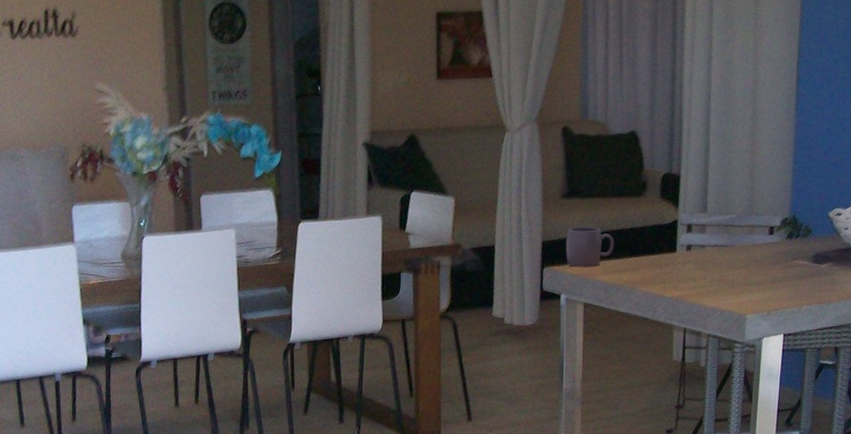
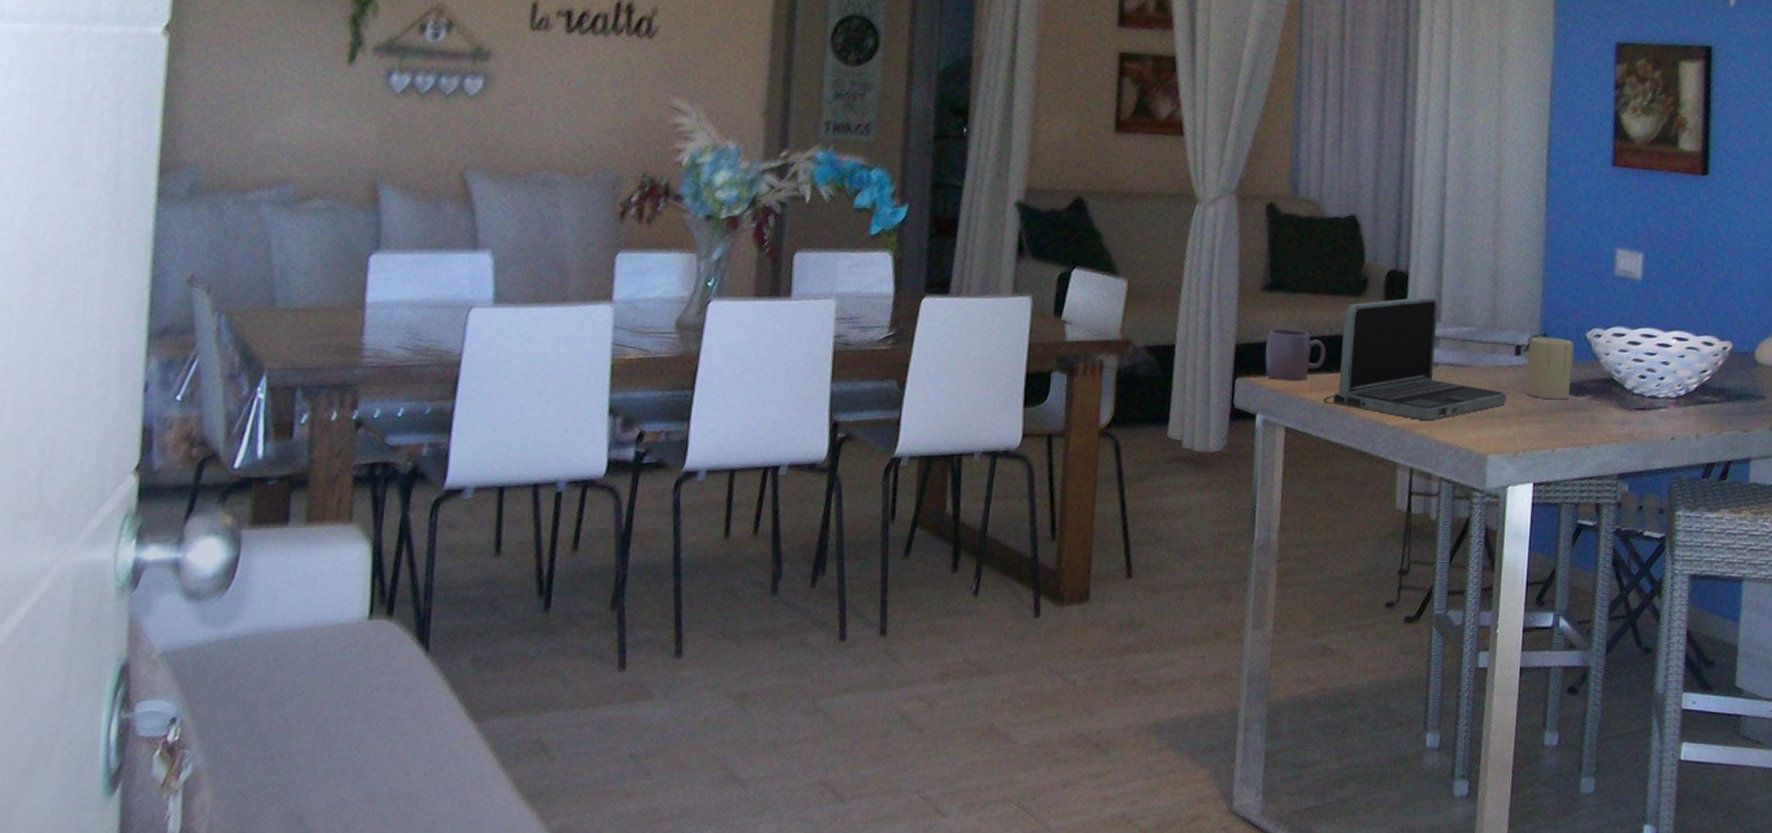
laptop: none [614,193,761,292] -> present [1324,297,1506,421]
candle: none [778,218,819,268] -> present [1526,337,1575,400]

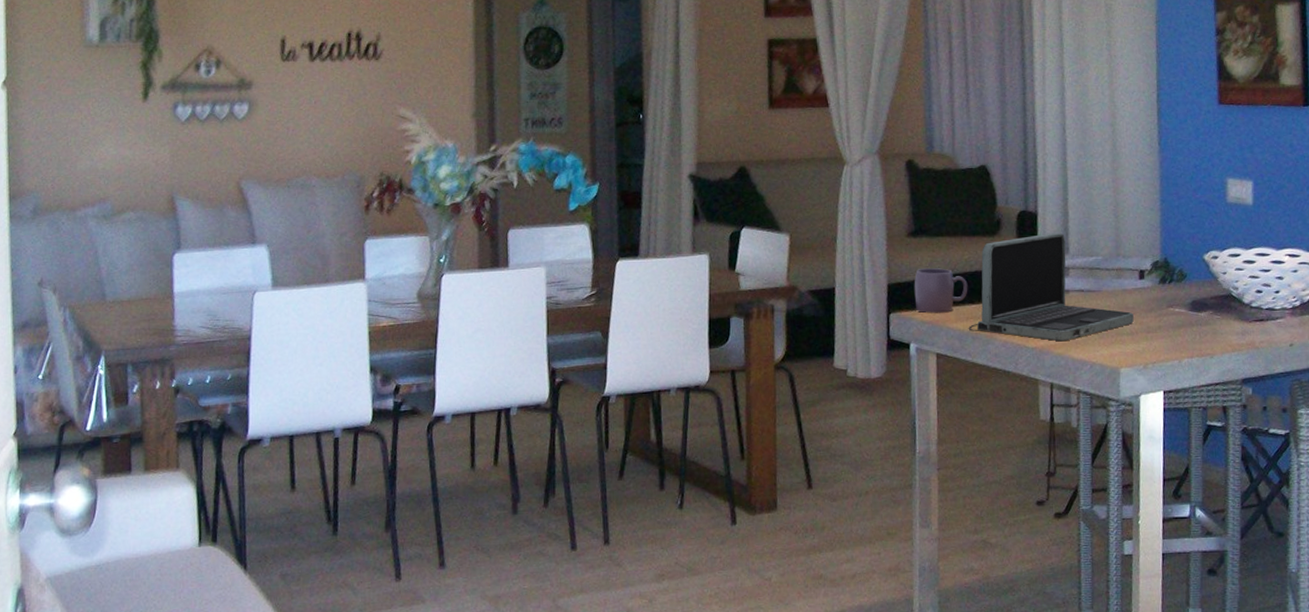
candle: present [1526,337,1575,400] -> none [1150,261,1194,317]

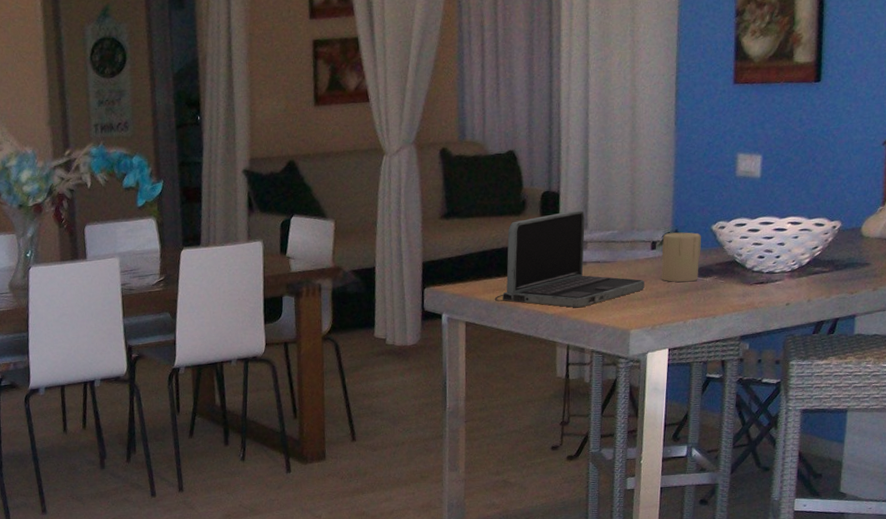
mug: present [914,268,968,314] -> none [446,246,495,287]
candle: none [1150,261,1194,317] -> present [661,232,702,282]

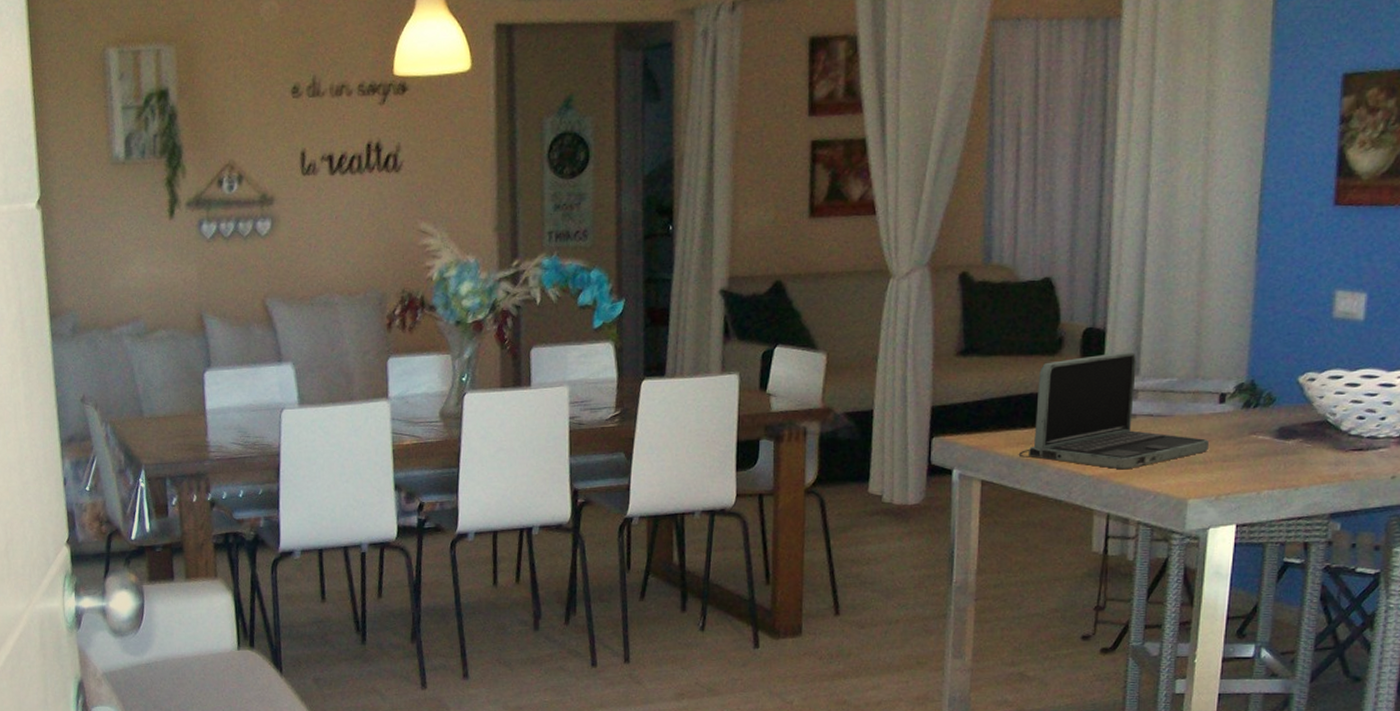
candle: present [661,232,702,282] -> none [1230,383,1285,445]

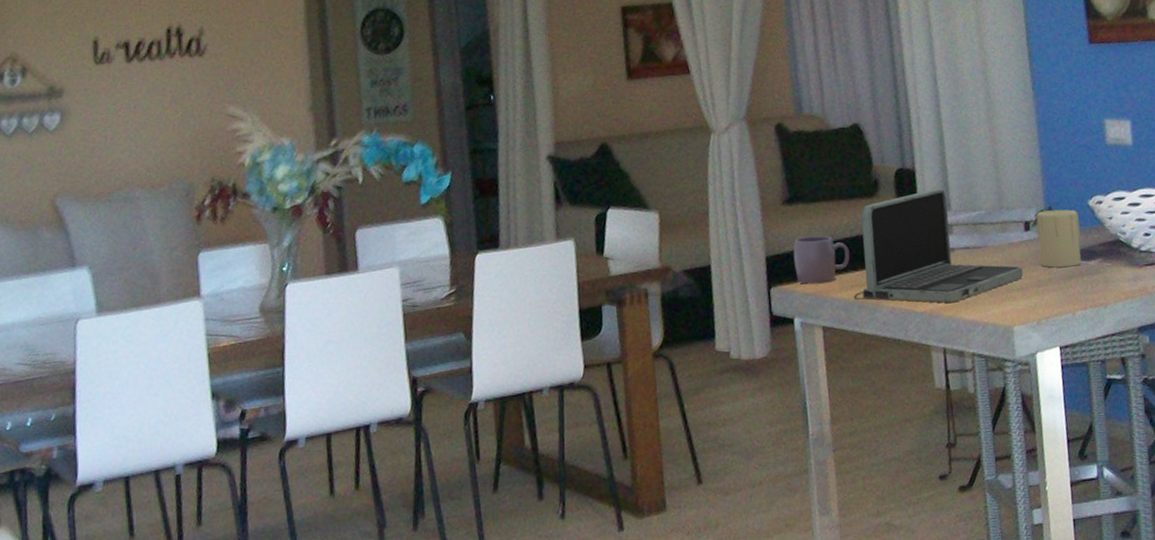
mug: none [960,390,1021,438] -> present [793,235,850,285]
candle: none [1230,383,1285,445] -> present [1036,209,1082,268]

